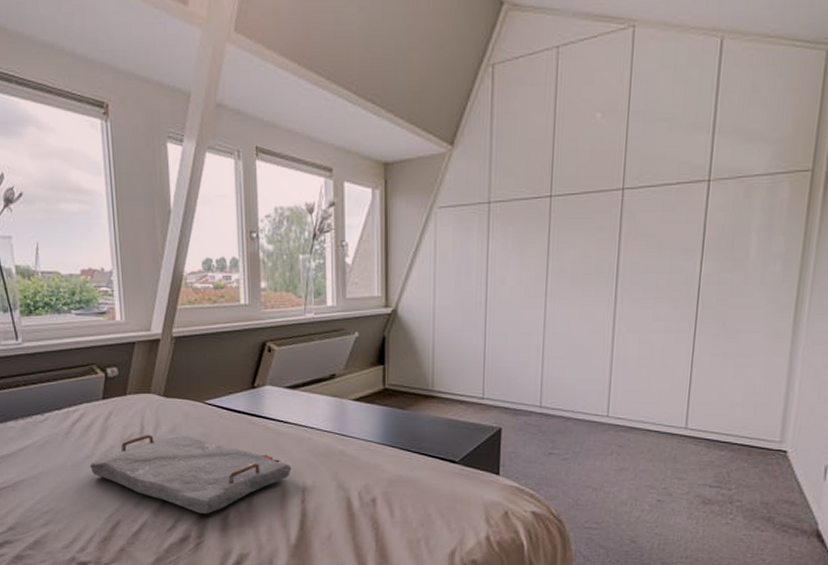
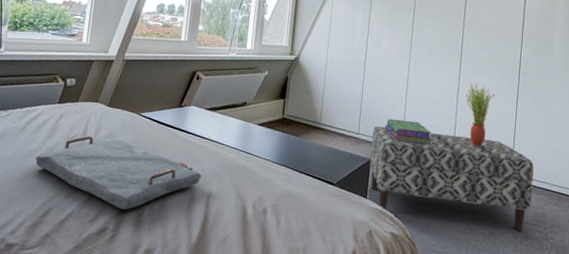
bench: none [499,386,716,497] -> present [369,126,534,232]
stack of books: none [517,375,581,403] -> present [385,118,433,145]
potted plant: none [624,318,664,399] -> present [466,83,495,147]

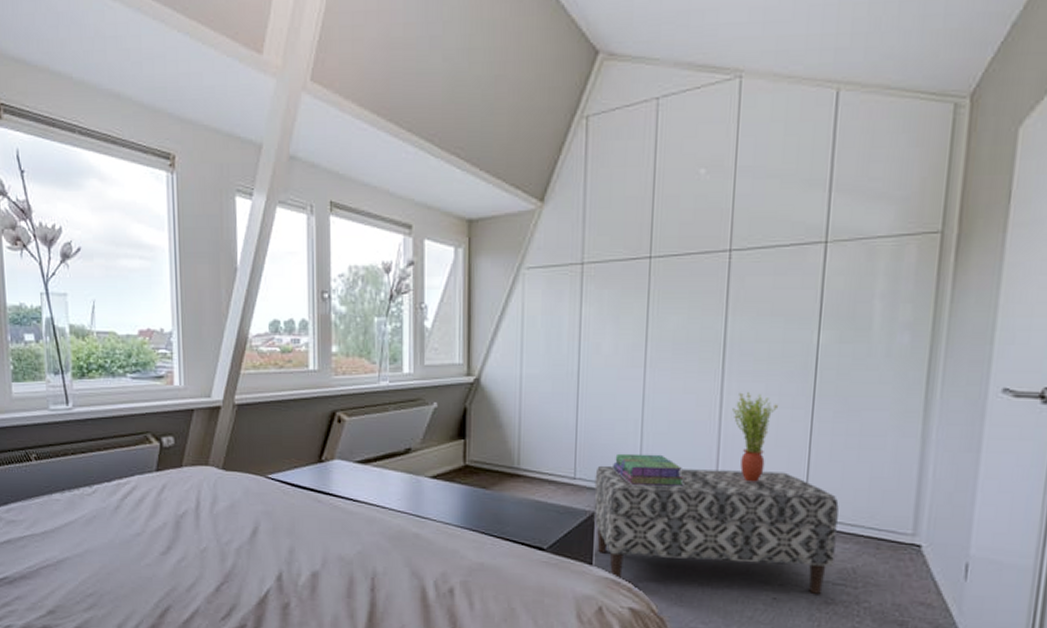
serving tray: present [36,136,202,210] -> none [140,510,360,601]

